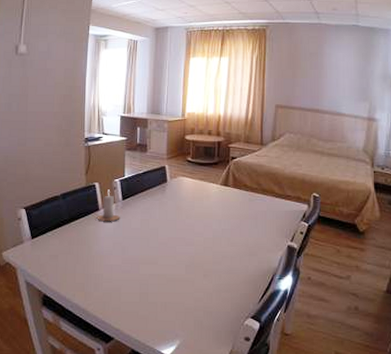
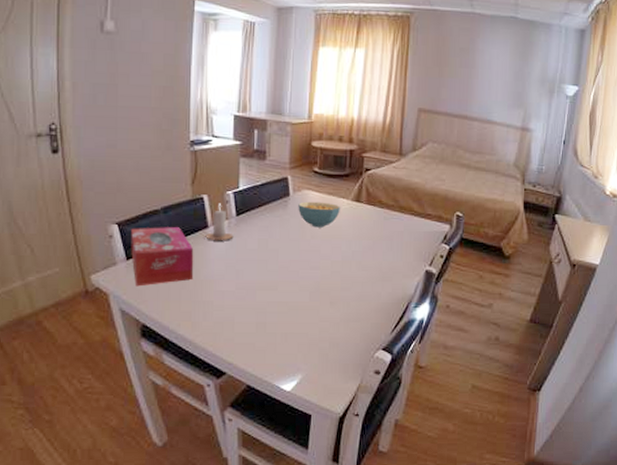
tissue box: none [35,210,87,262] -> present [131,227,194,287]
cereal bowl: none [175,186,212,209] -> present [298,201,341,228]

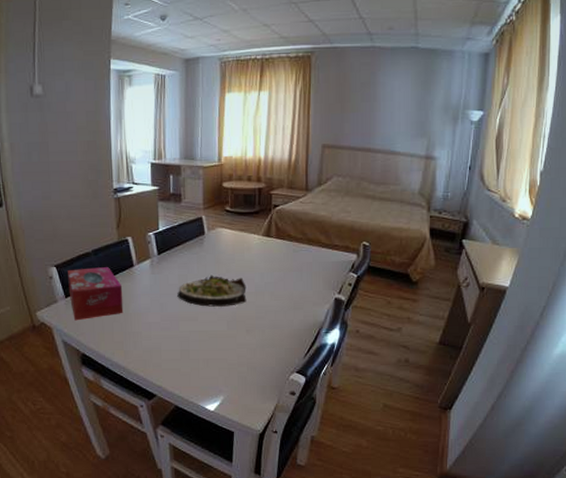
candle: present [205,203,234,241] -> none [132,244,157,278]
salad plate: none [256,240,332,276] -> present [177,275,247,307]
cereal bowl: present [298,201,341,228] -> none [213,238,253,262]

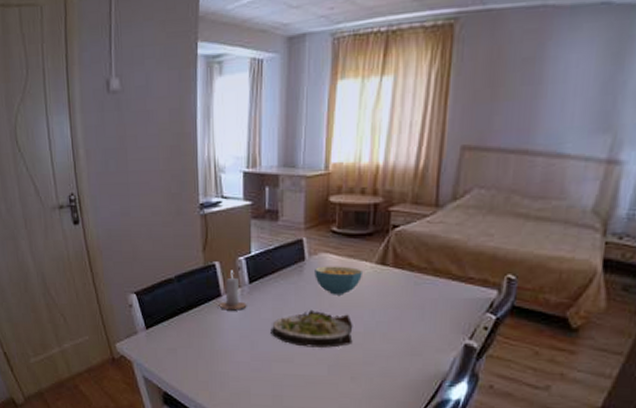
tissue box: present [68,267,124,321] -> none [148,296,209,355]
candle: none [132,244,157,278] -> present [219,270,247,311]
cereal bowl: none [213,238,253,262] -> present [315,266,364,295]

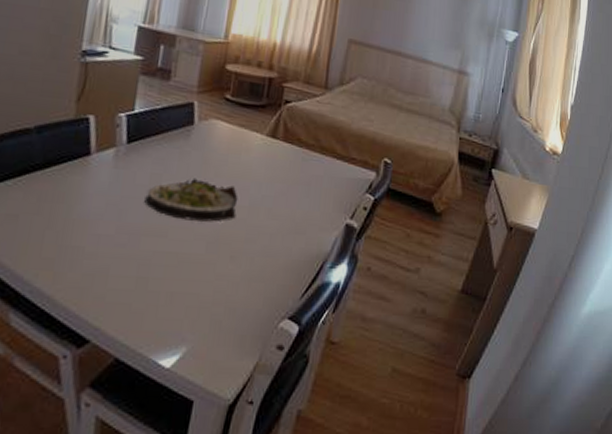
candle: present [219,270,247,311] -> none [85,126,121,172]
cereal bowl: present [315,266,364,295] -> none [202,132,254,165]

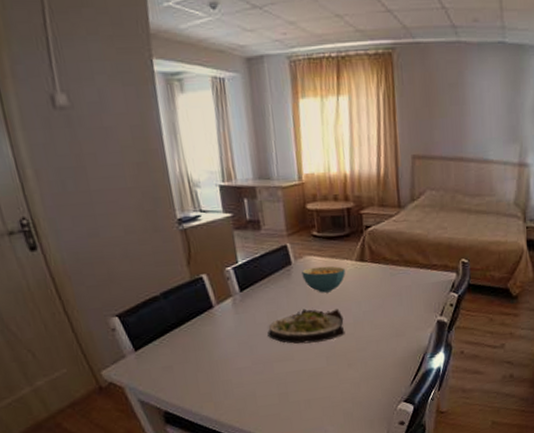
cereal bowl: none [202,132,254,165] -> present [302,266,346,293]

